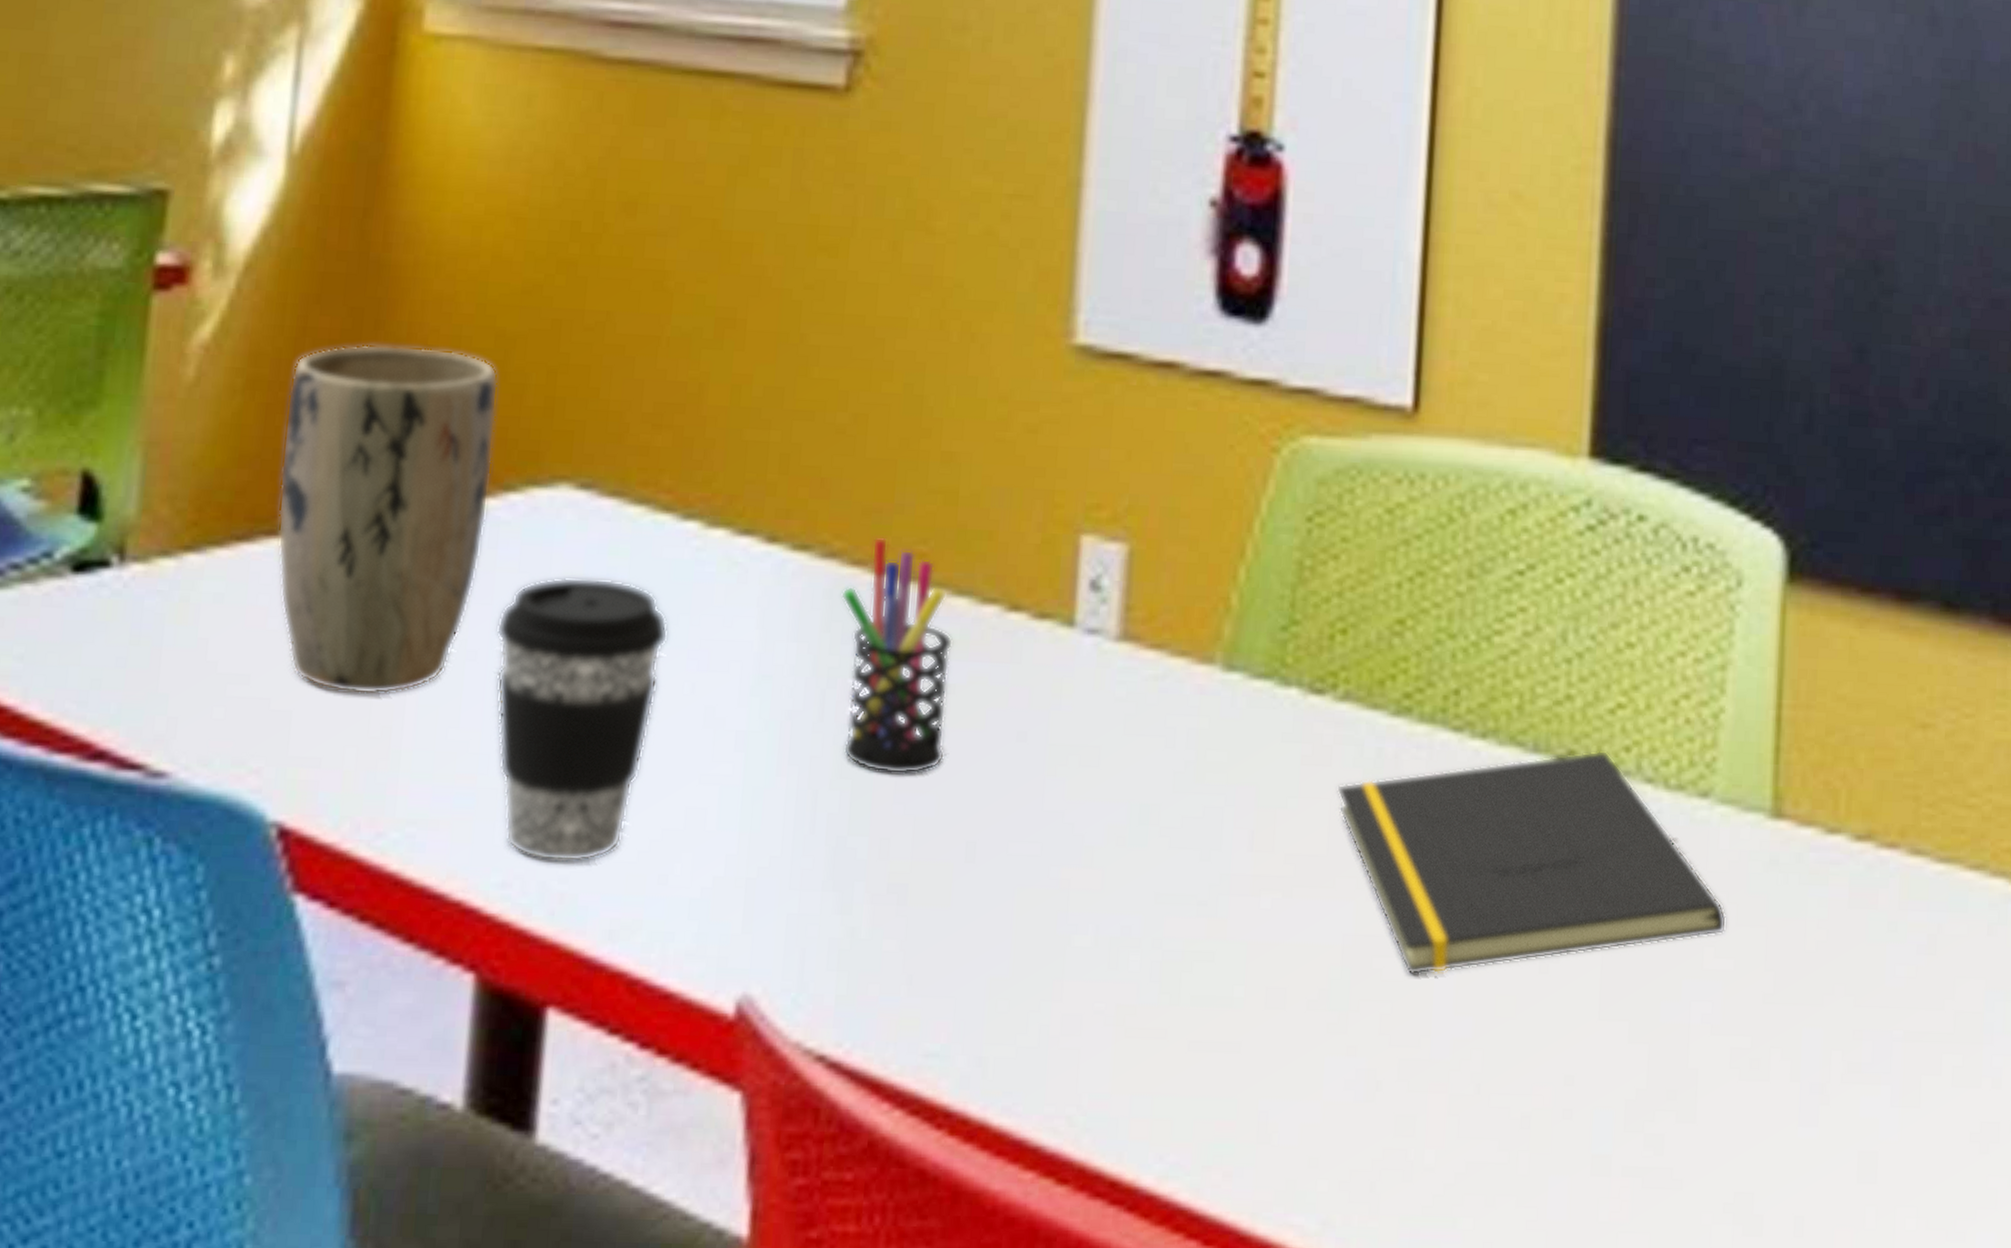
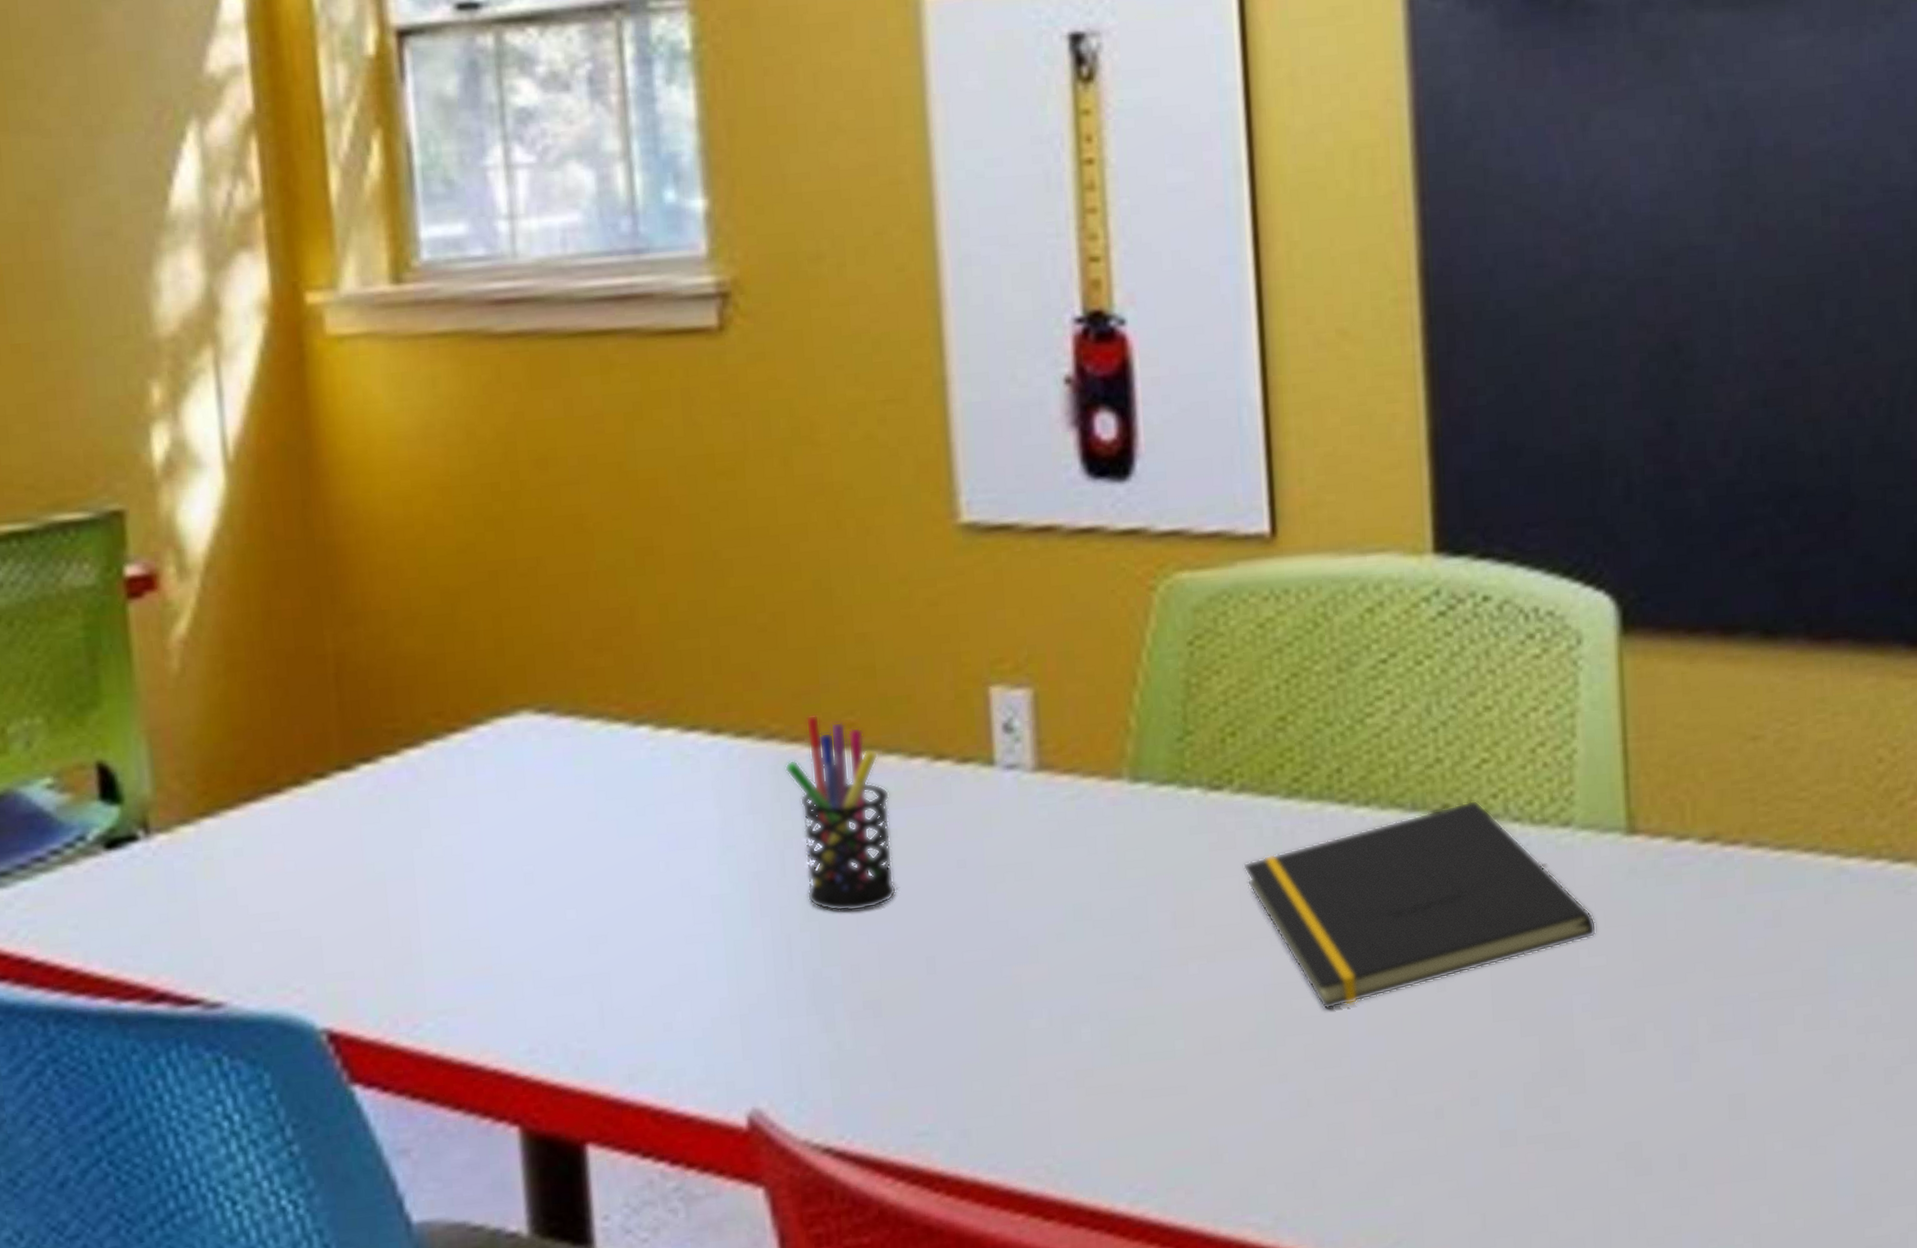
plant pot: present [277,344,499,694] -> none [265,611,462,915]
coffee cup: present [496,576,669,864] -> none [486,785,639,1028]

